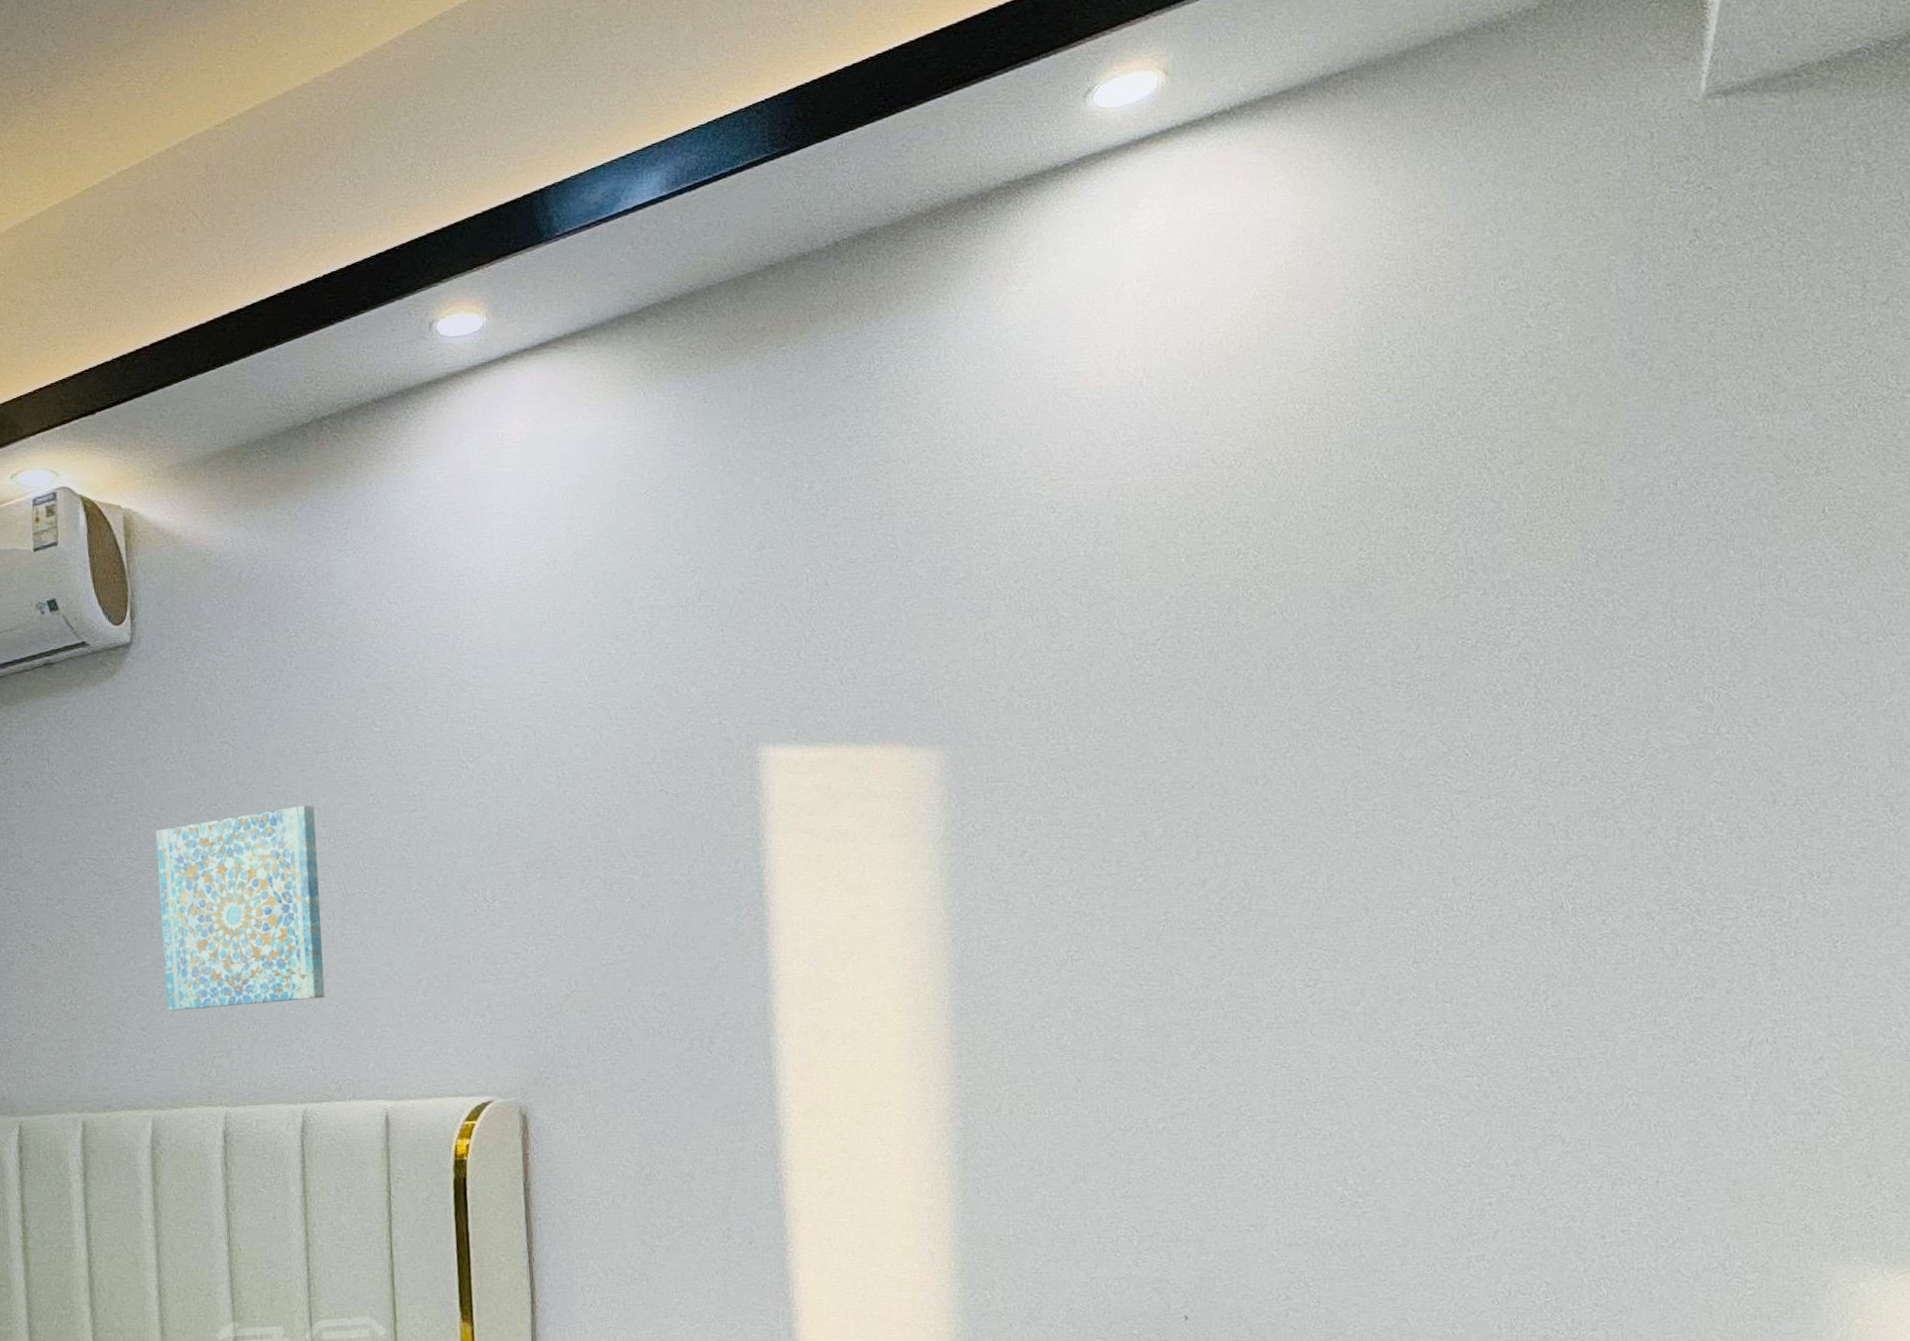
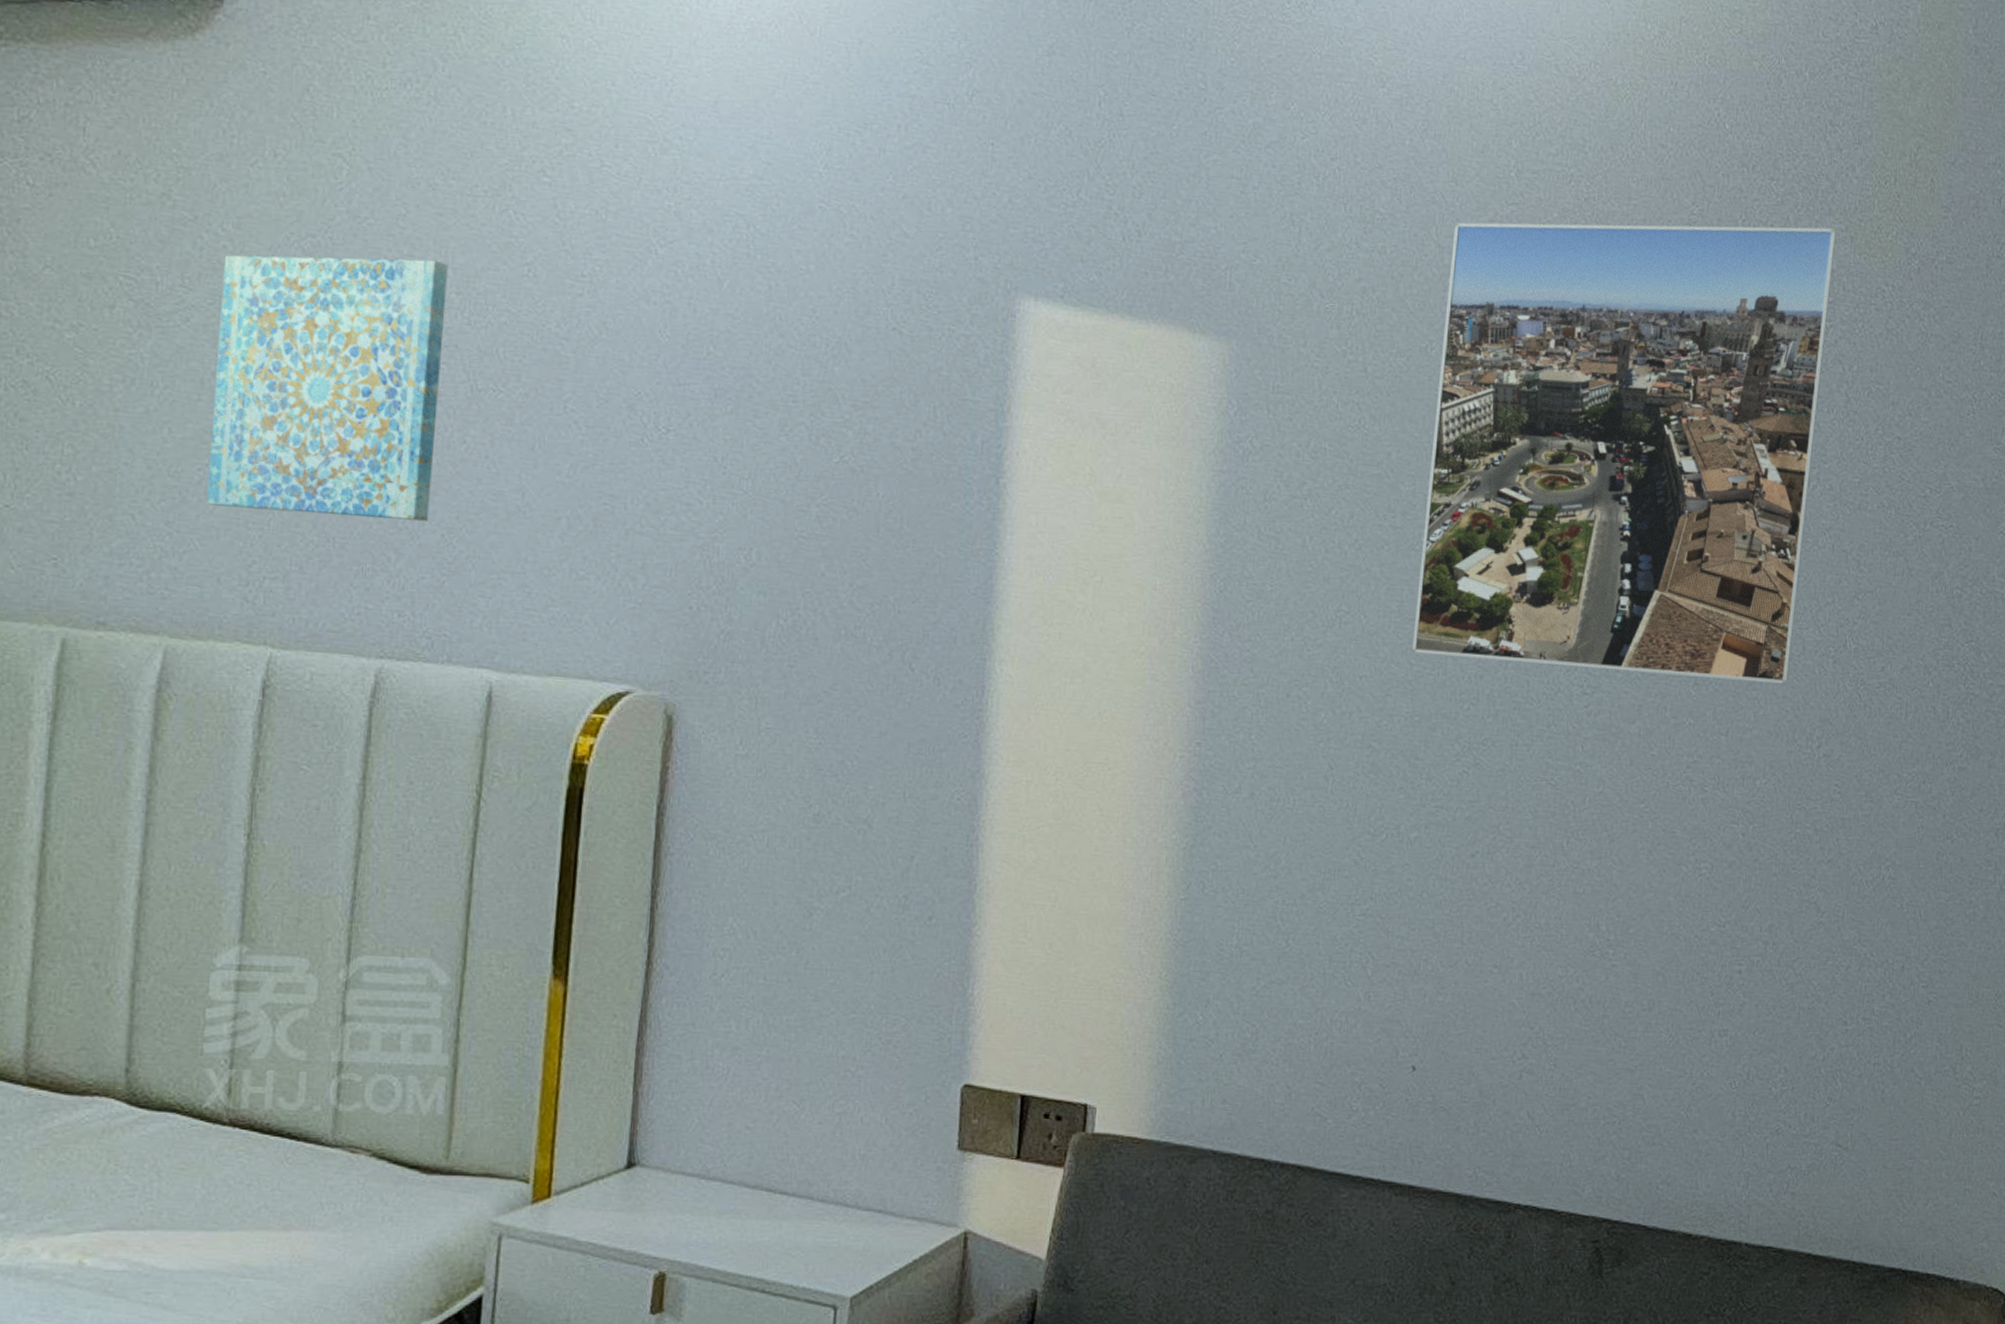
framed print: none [1134,542,1508,976] -> present [1412,222,1836,685]

